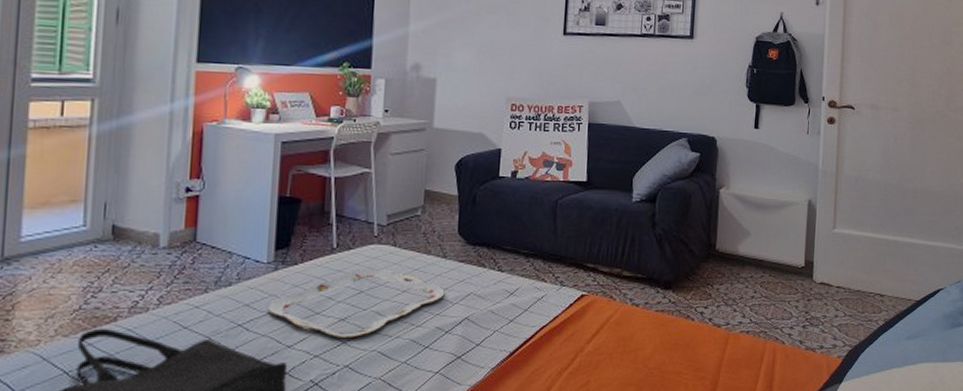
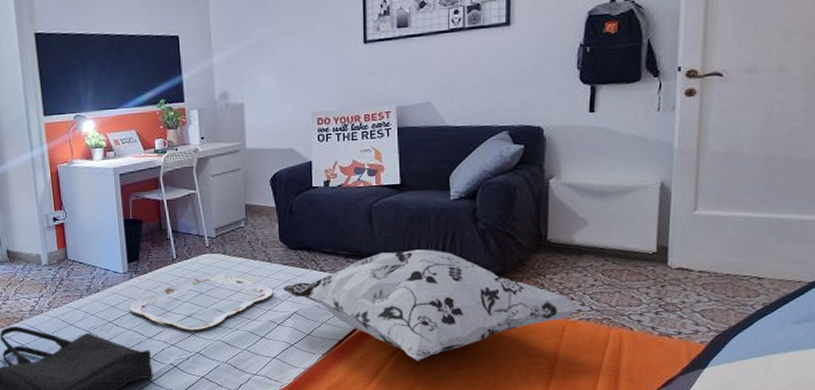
decorative pillow: none [454,252,743,377] -> present [281,249,582,361]

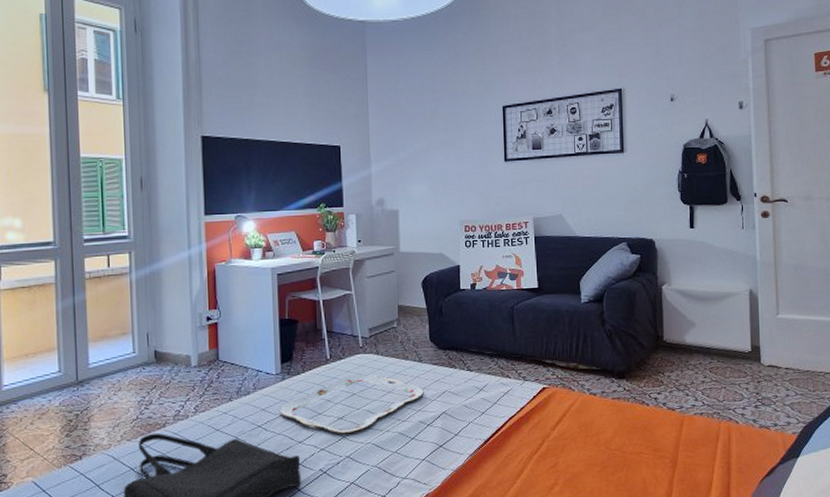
decorative pillow: present [281,249,582,361] -> none [431,349,696,459]

